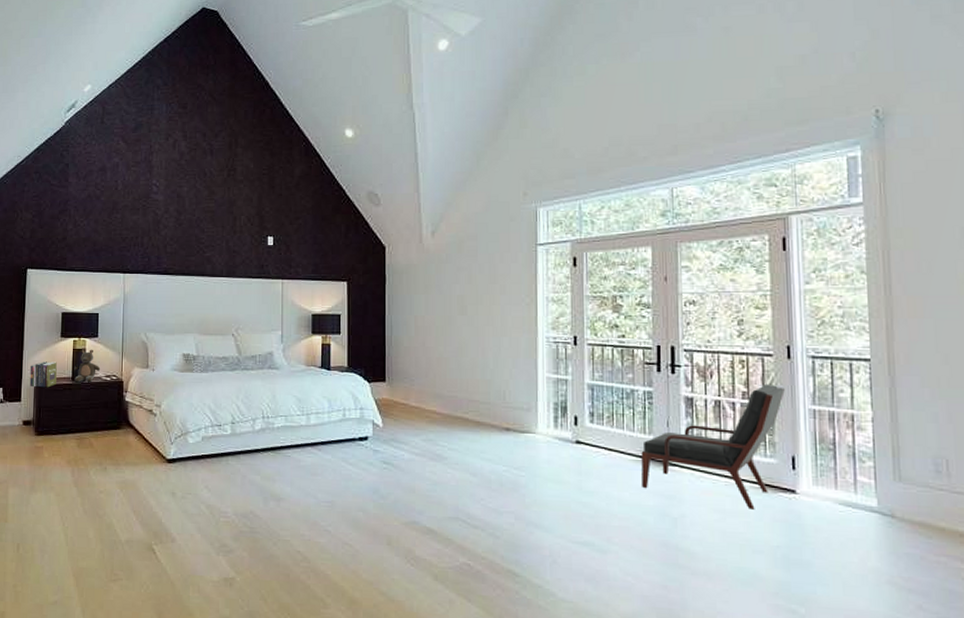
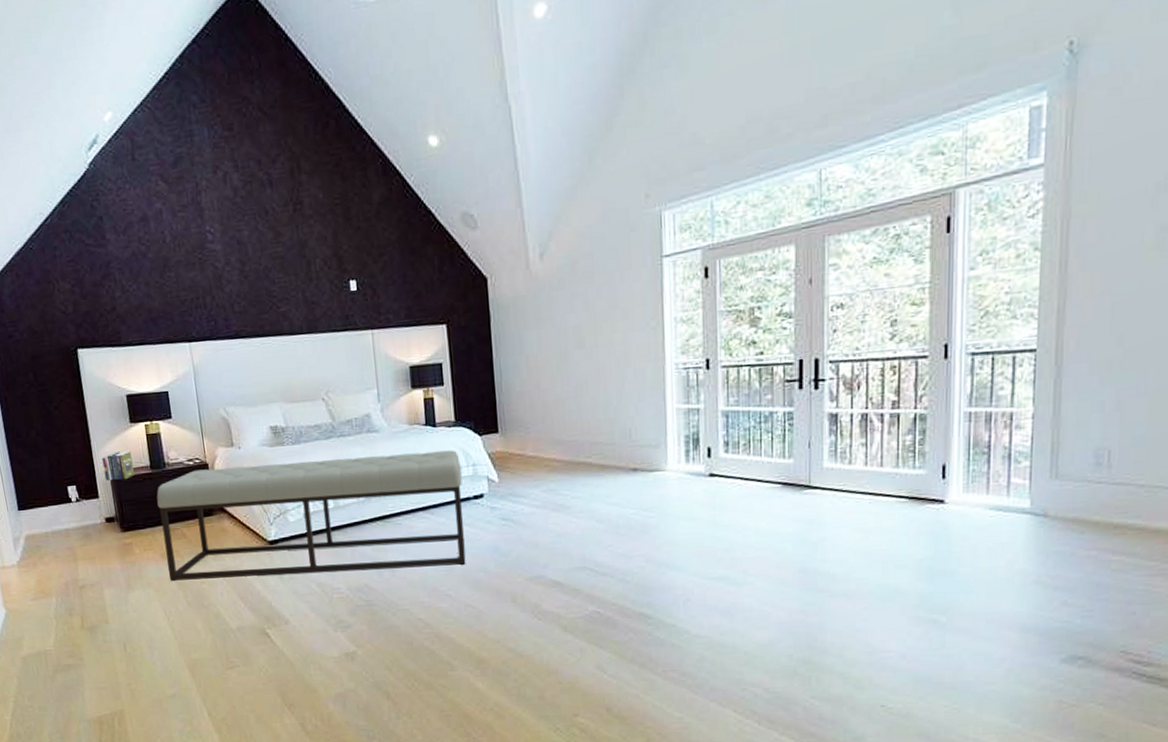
bench: none [72,386,349,502] -> present [156,450,466,581]
stuffed bear: present [74,349,101,383] -> none [150,432,181,471]
armchair: present [641,383,785,510] -> none [780,389,939,525]

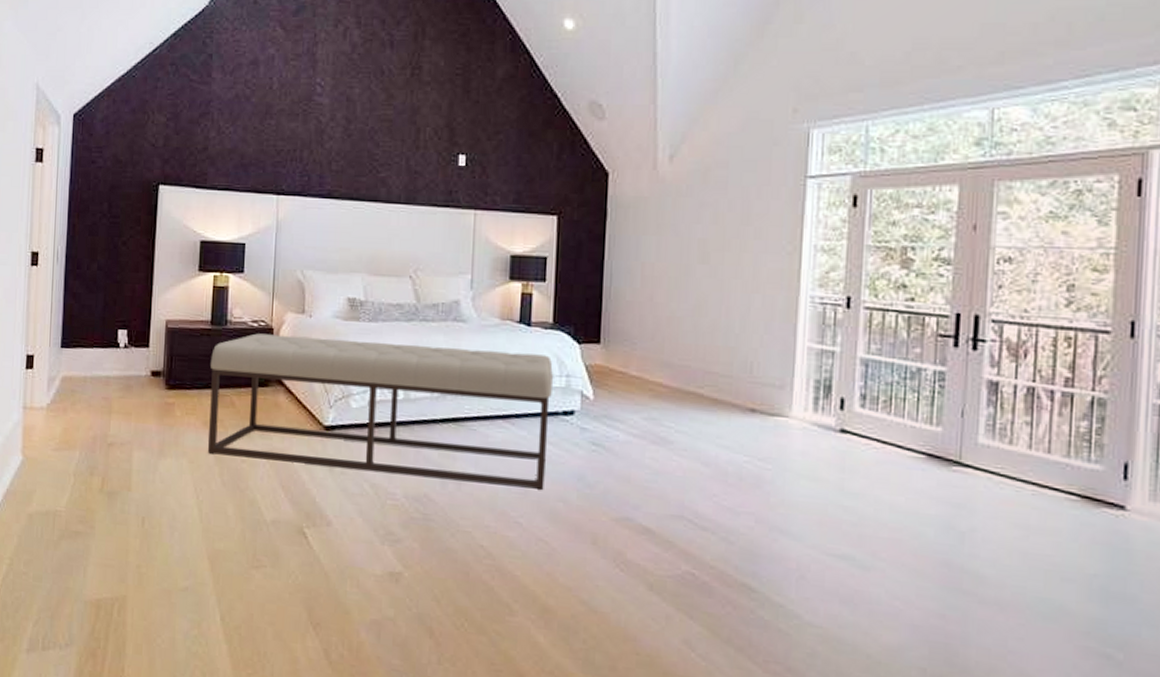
books: present [102,450,134,481] -> none [160,300,193,333]

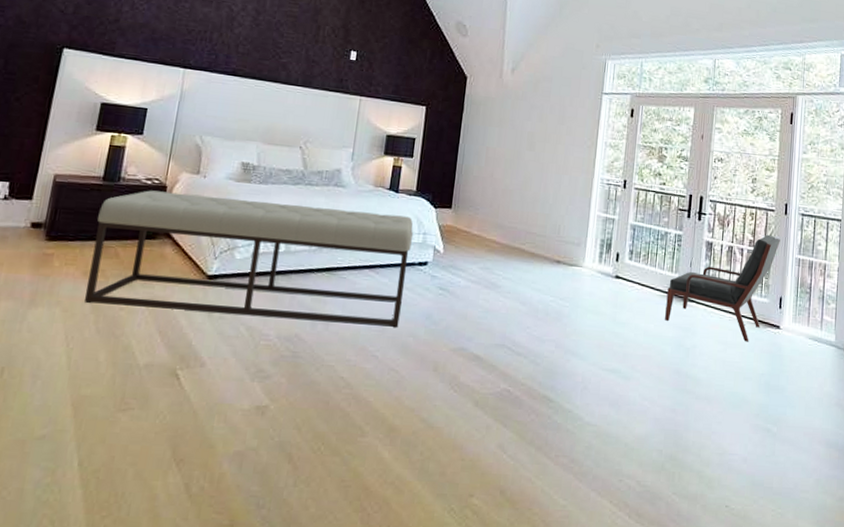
armchair: none [922,368,1123,528] -> present [665,234,780,342]

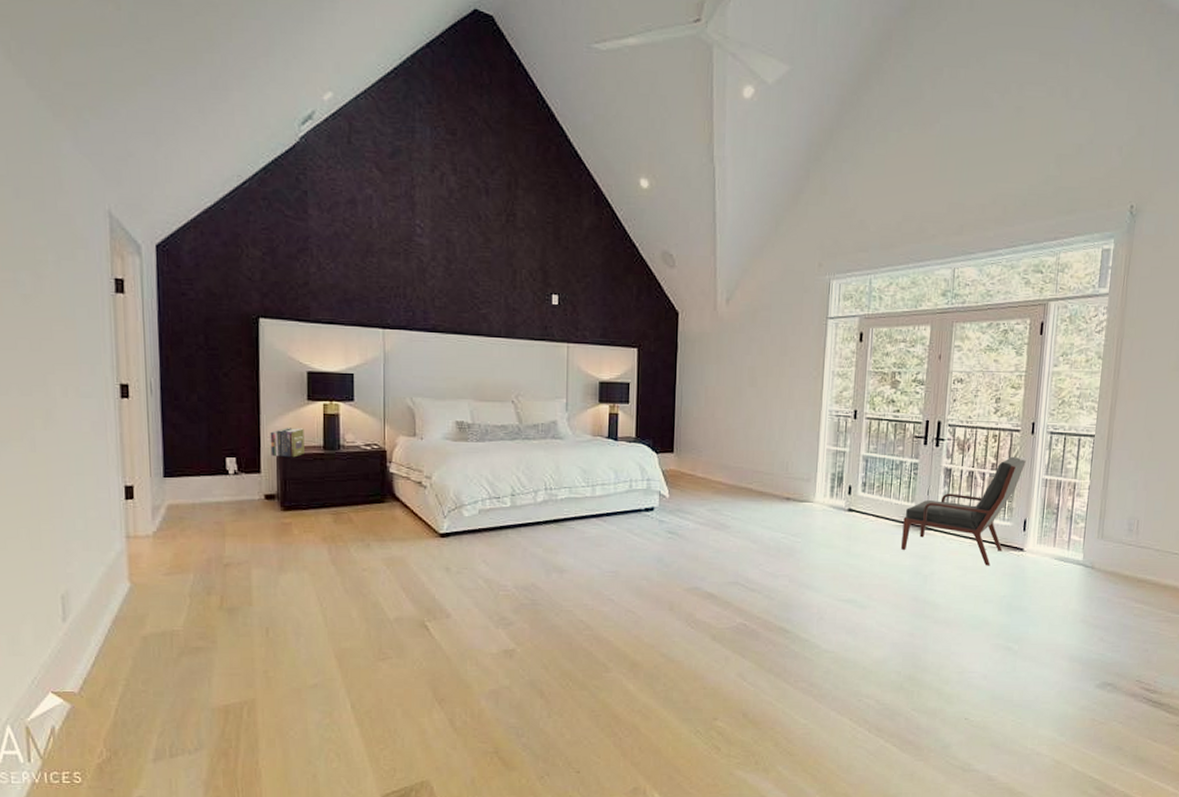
books: none [46,156,87,187] -> present [270,428,304,458]
bench: present [85,190,413,327] -> none [326,456,636,572]

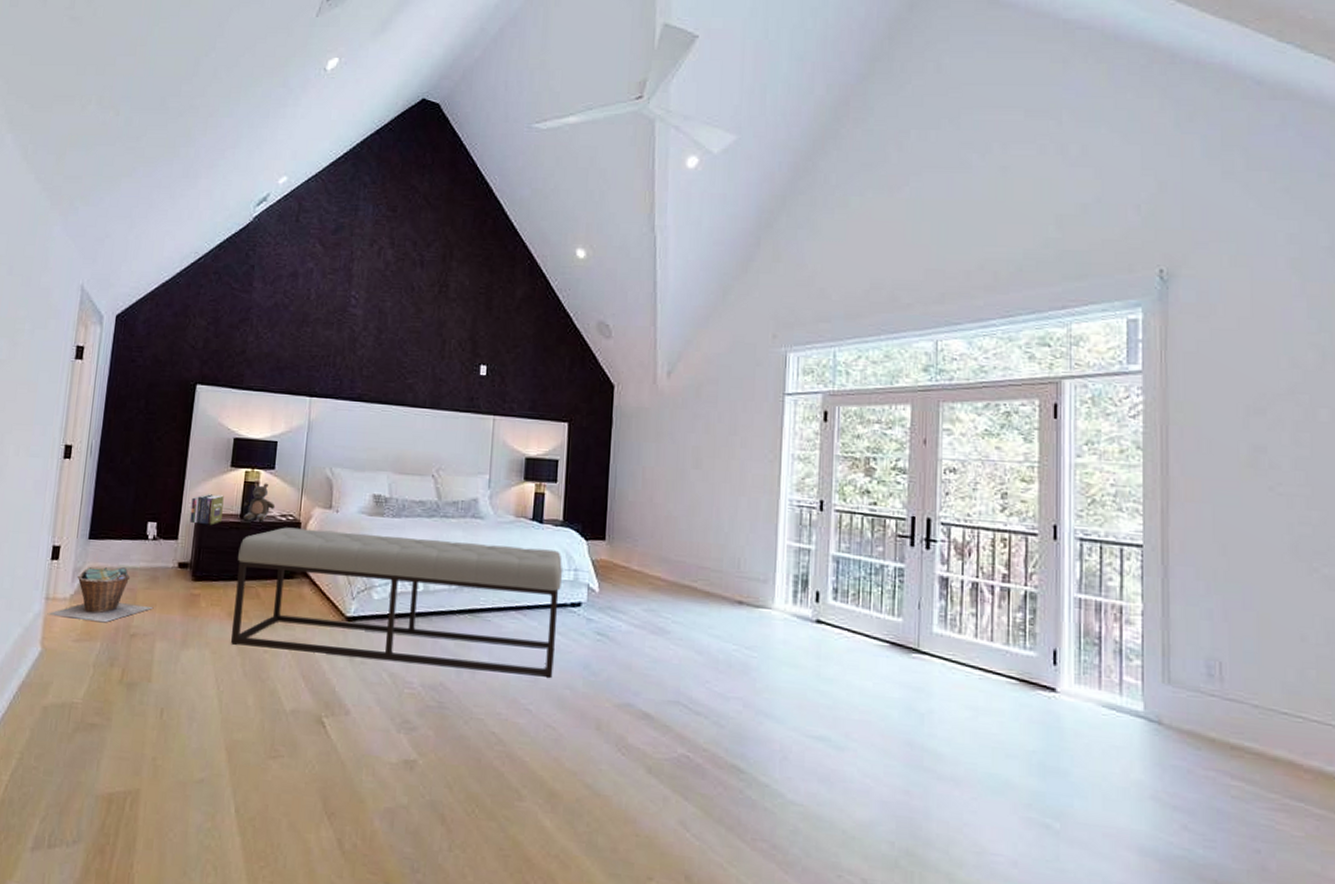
laundry basket: none [130,503,245,556] -> present [47,567,154,623]
stuffed bear: none [325,414,359,452] -> present [243,482,276,522]
bench: none [326,456,636,572] -> present [231,527,562,678]
armchair: present [901,456,1026,566] -> none [887,566,1049,708]

